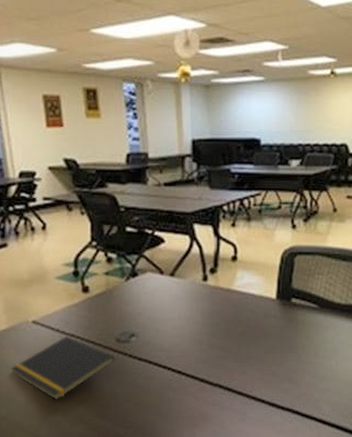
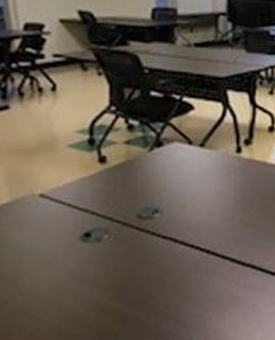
notepad: present [10,335,116,400] -> none [13,211,137,282]

